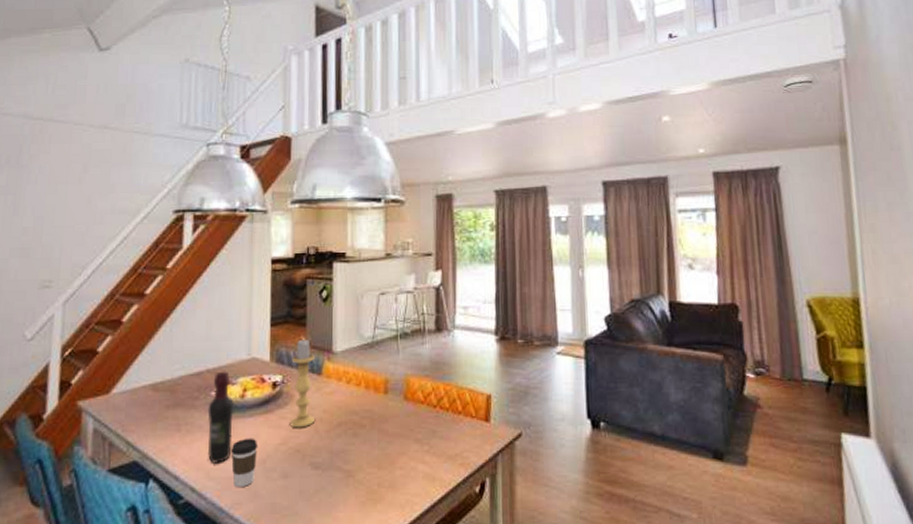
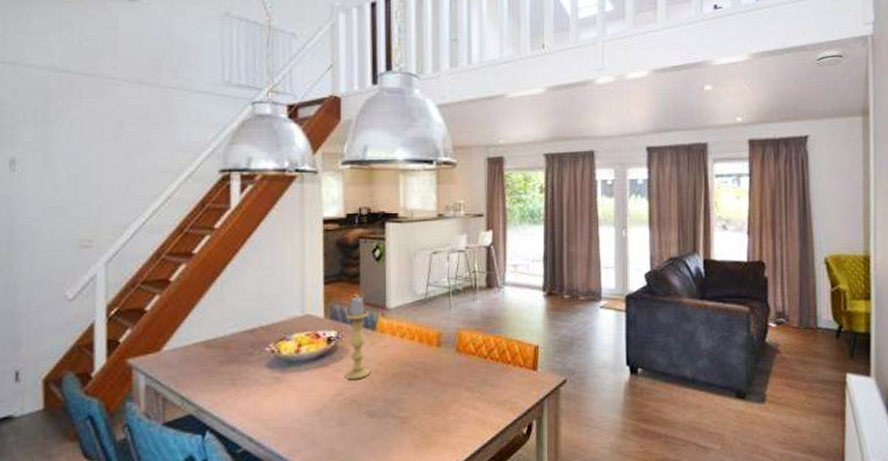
wine bottle: present [207,371,235,463] -> none [262,327,290,415]
coffee cup: present [230,438,258,488] -> none [287,390,315,437]

